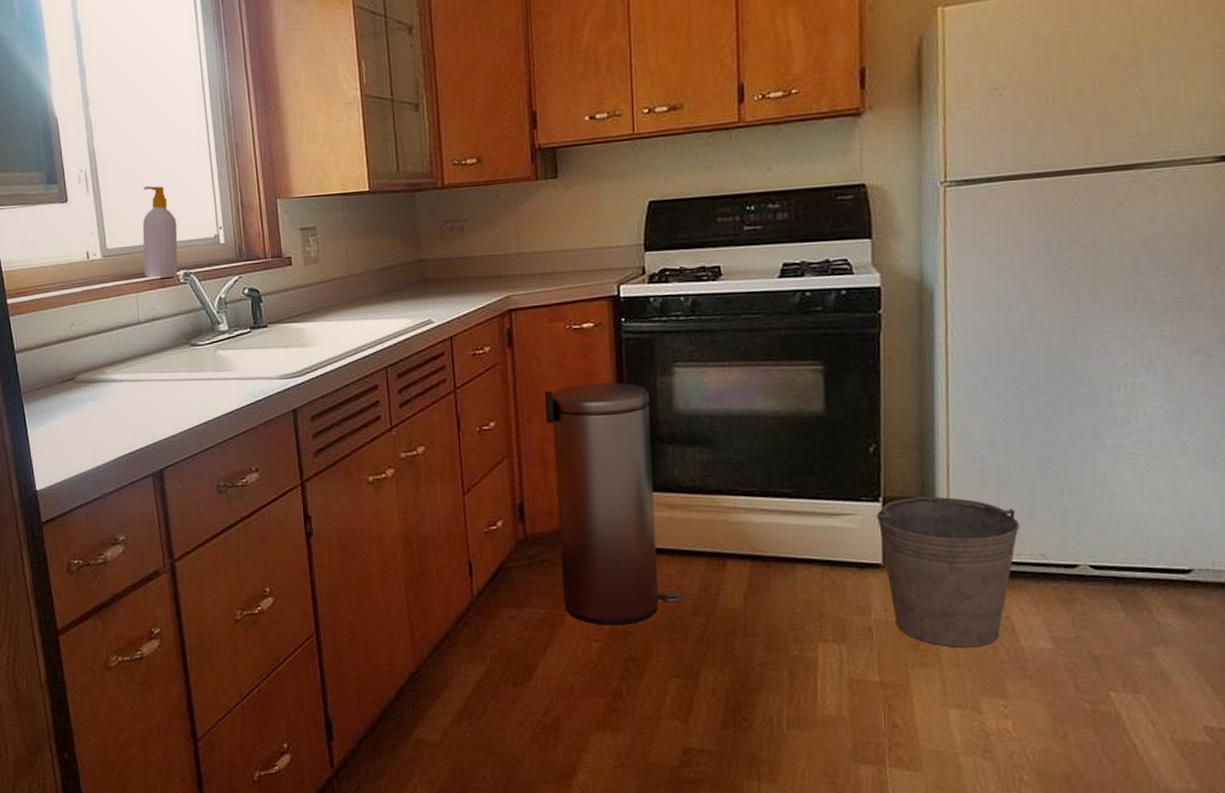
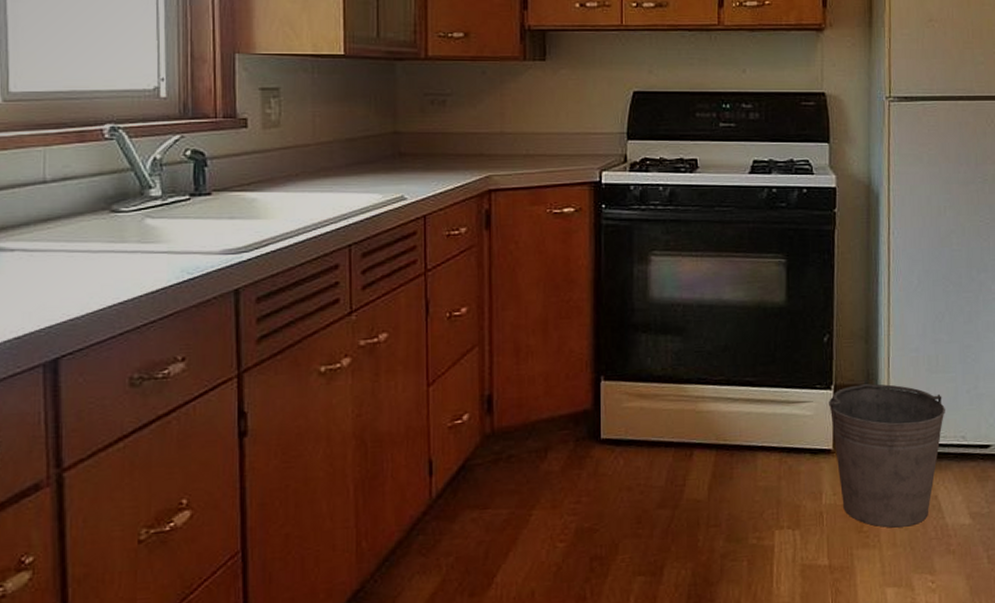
soap bottle: present [142,186,178,279] -> none [57,25,107,131]
pedal bin: present [544,382,682,626] -> none [520,269,650,524]

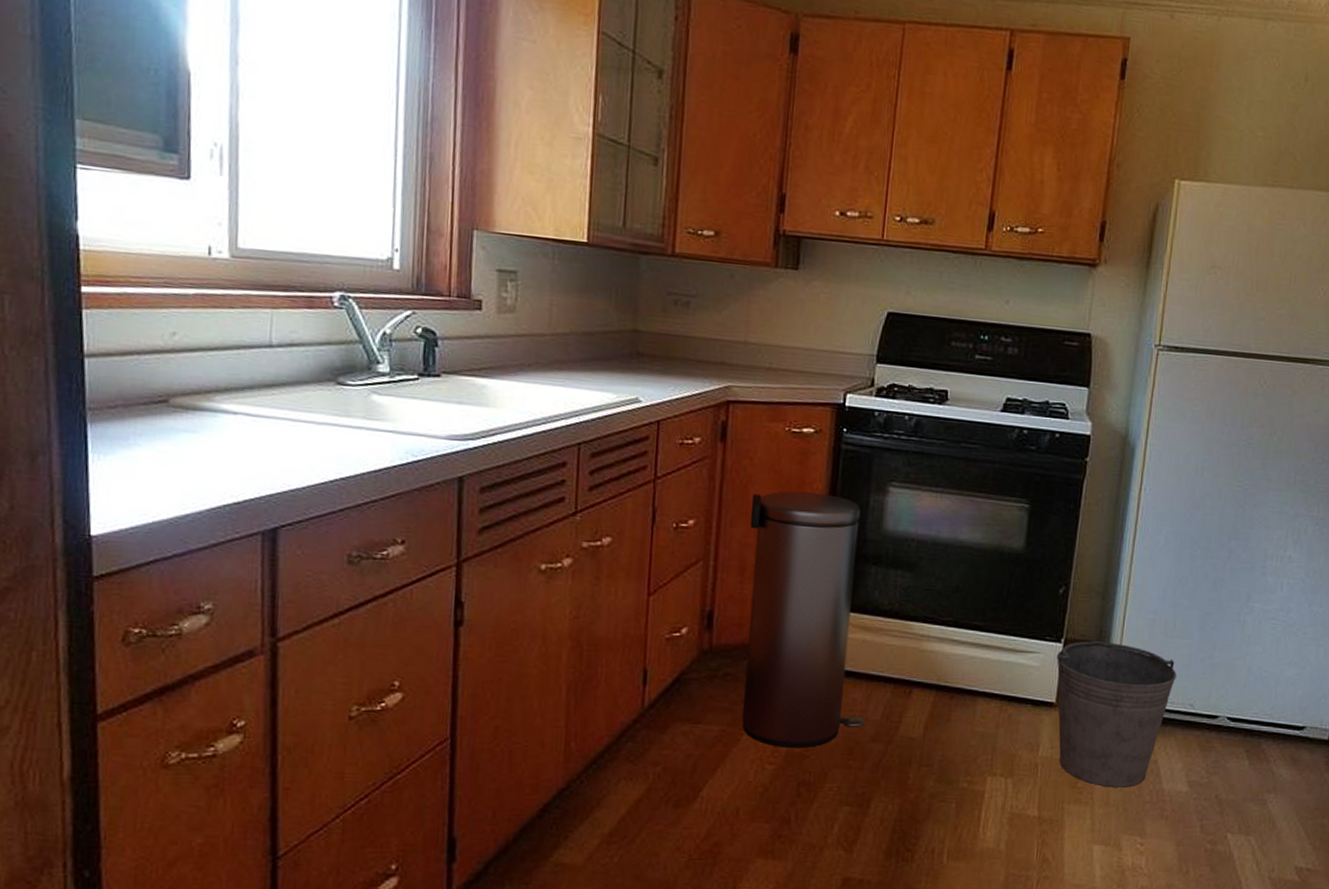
pedal bin: none [520,269,650,524] -> present [742,491,865,748]

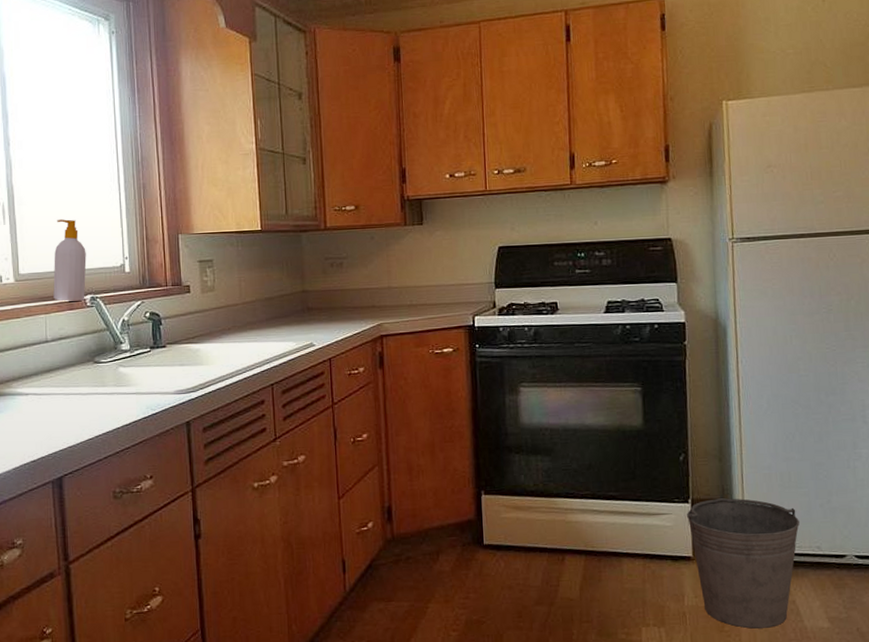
soap bottle: none [286,182,340,298] -> present [53,219,87,302]
pedal bin: present [742,491,865,748] -> none [410,400,528,616]

